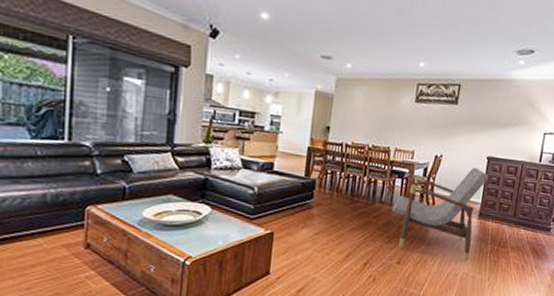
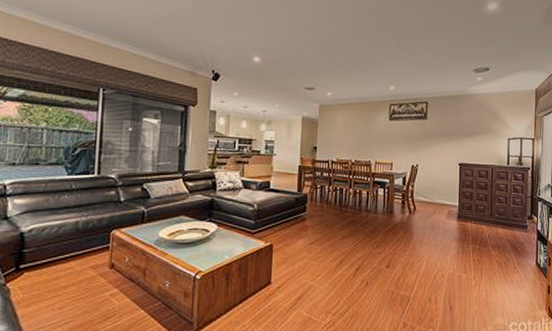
armchair: present [391,168,489,260] -> none [377,174,463,260]

